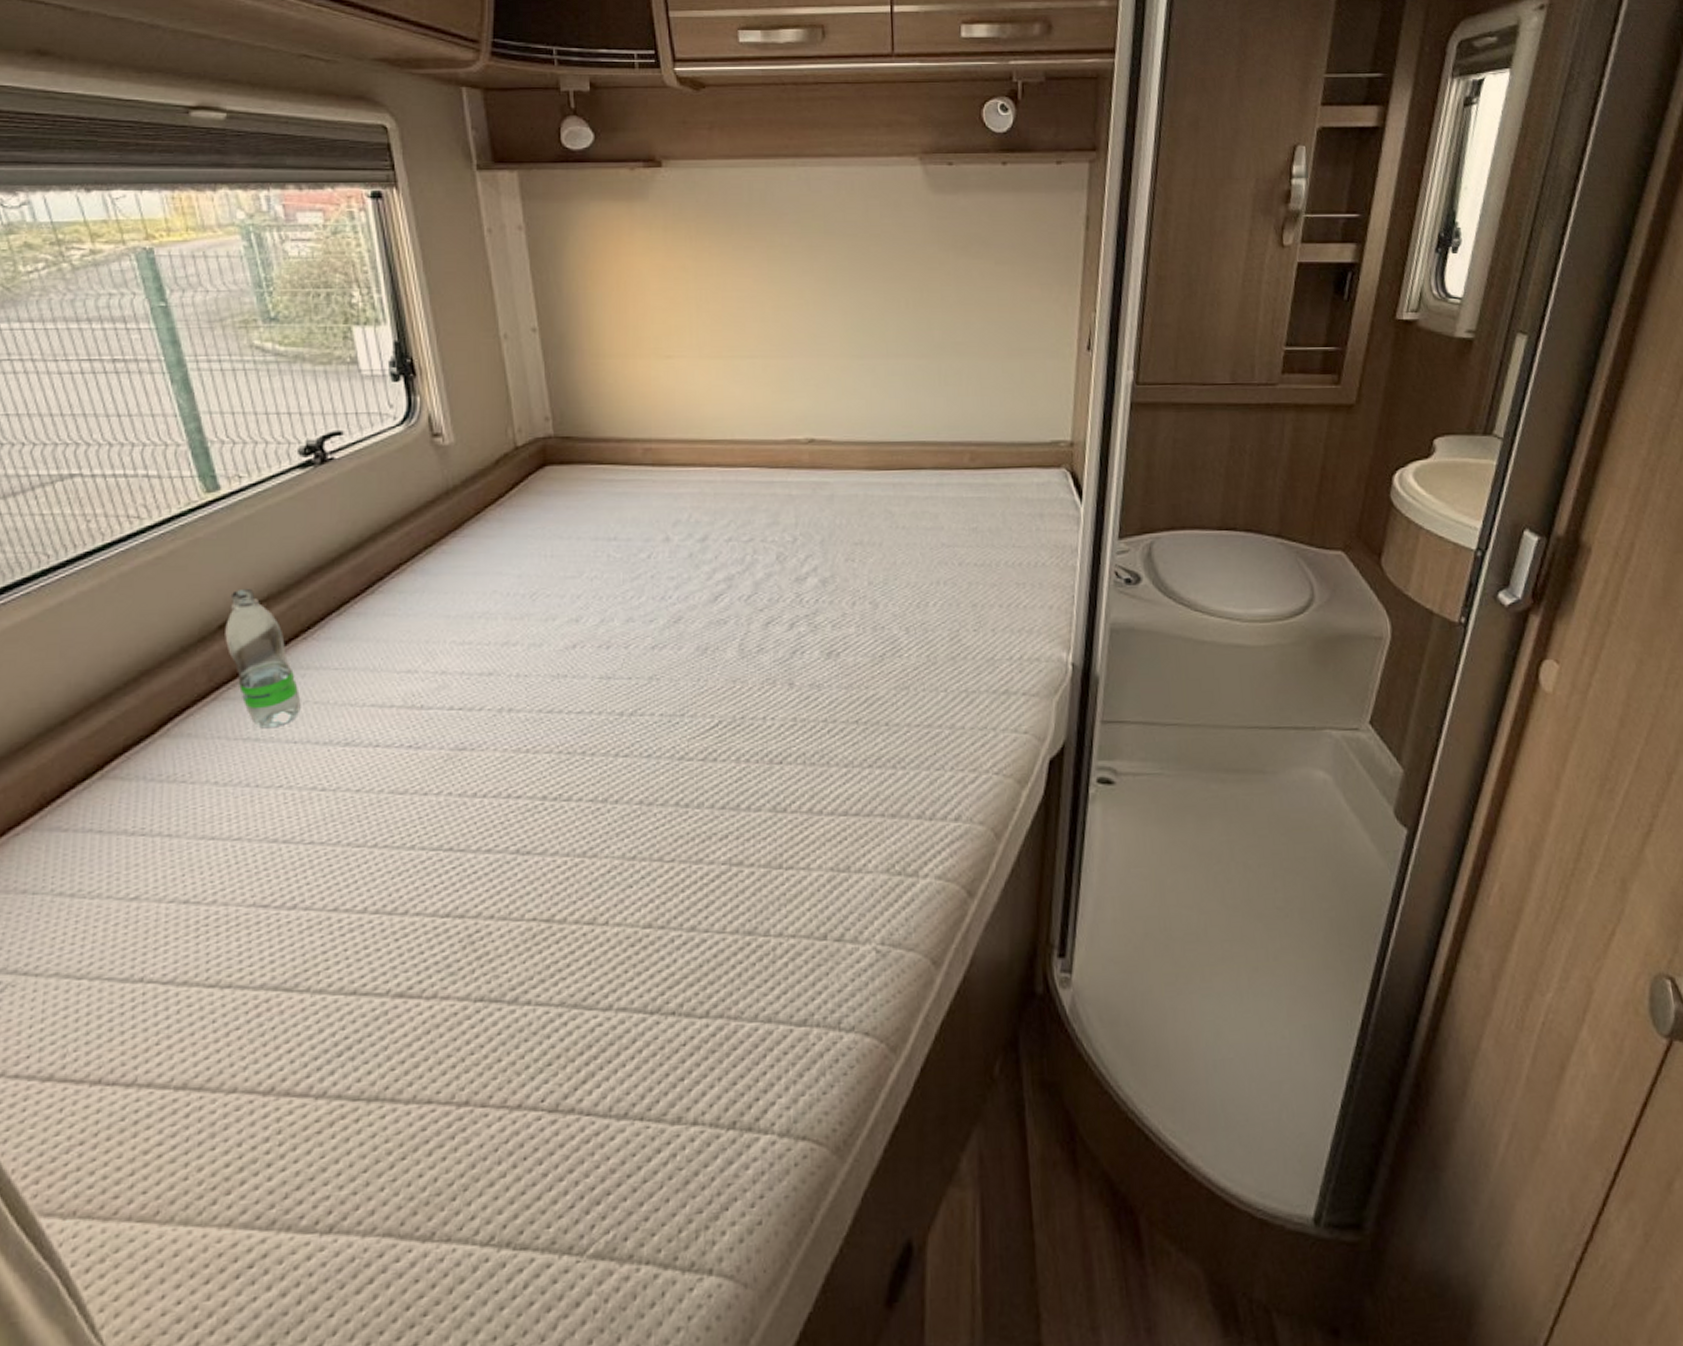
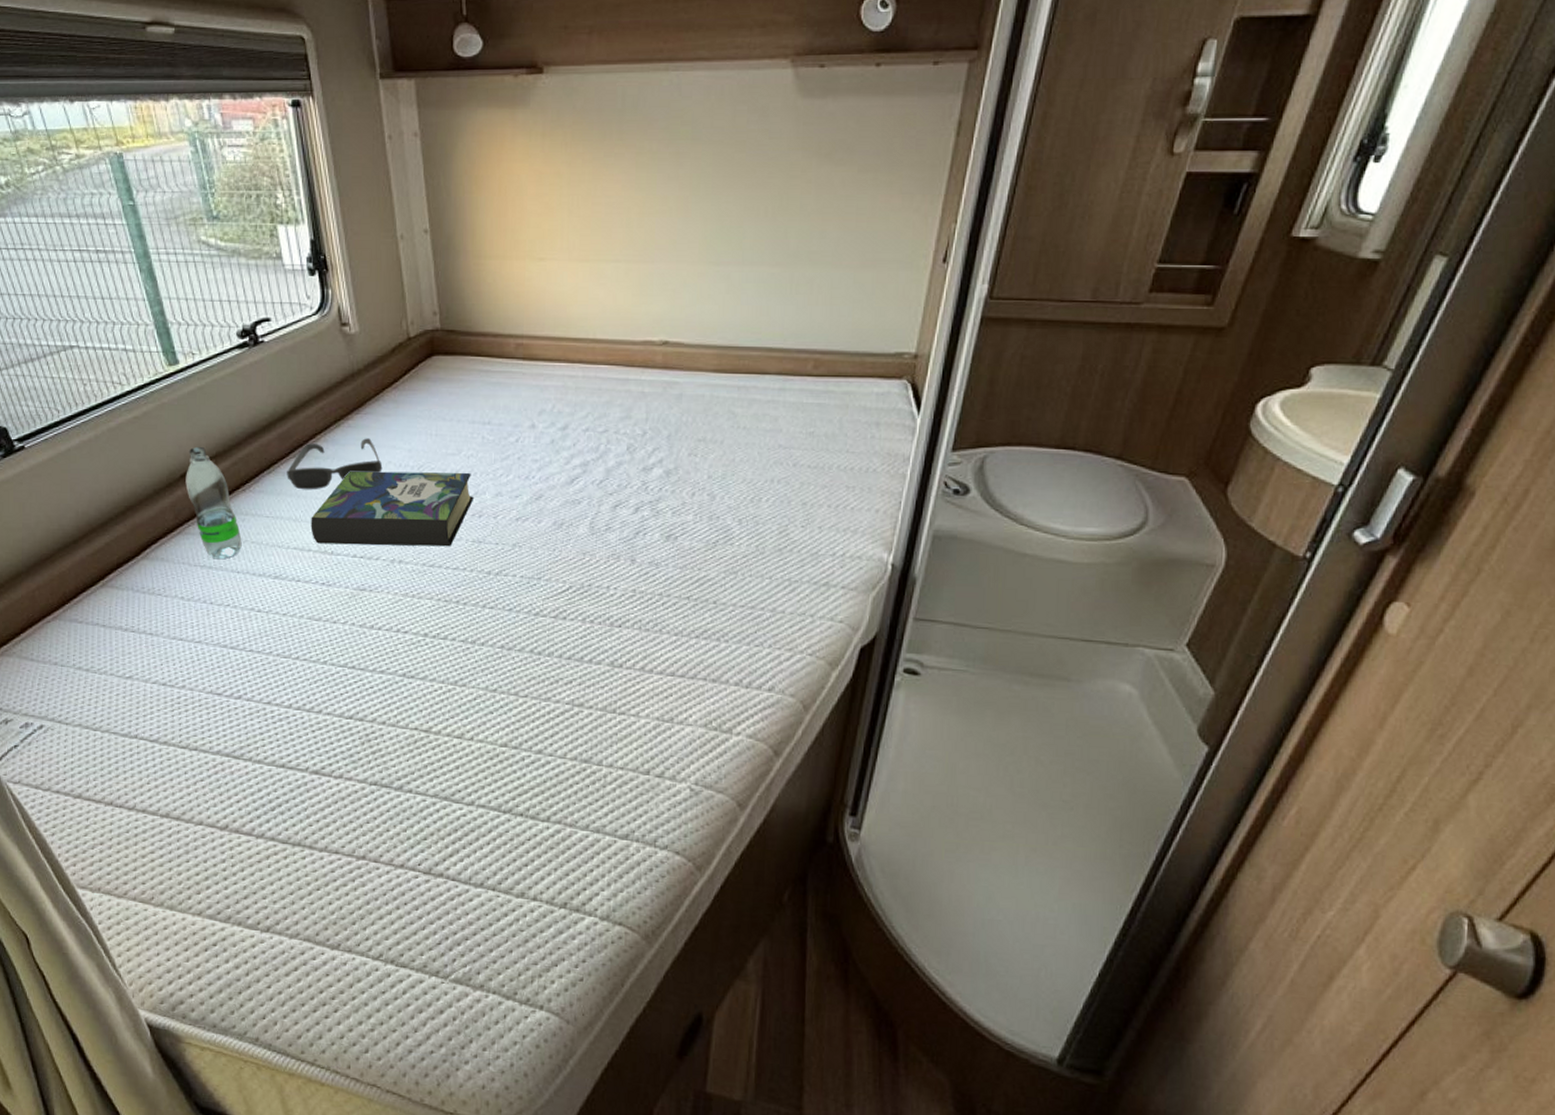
glasses: none [362,565,486,633] -> present [287,438,383,490]
book: none [393,597,599,697] -> present [310,471,473,547]

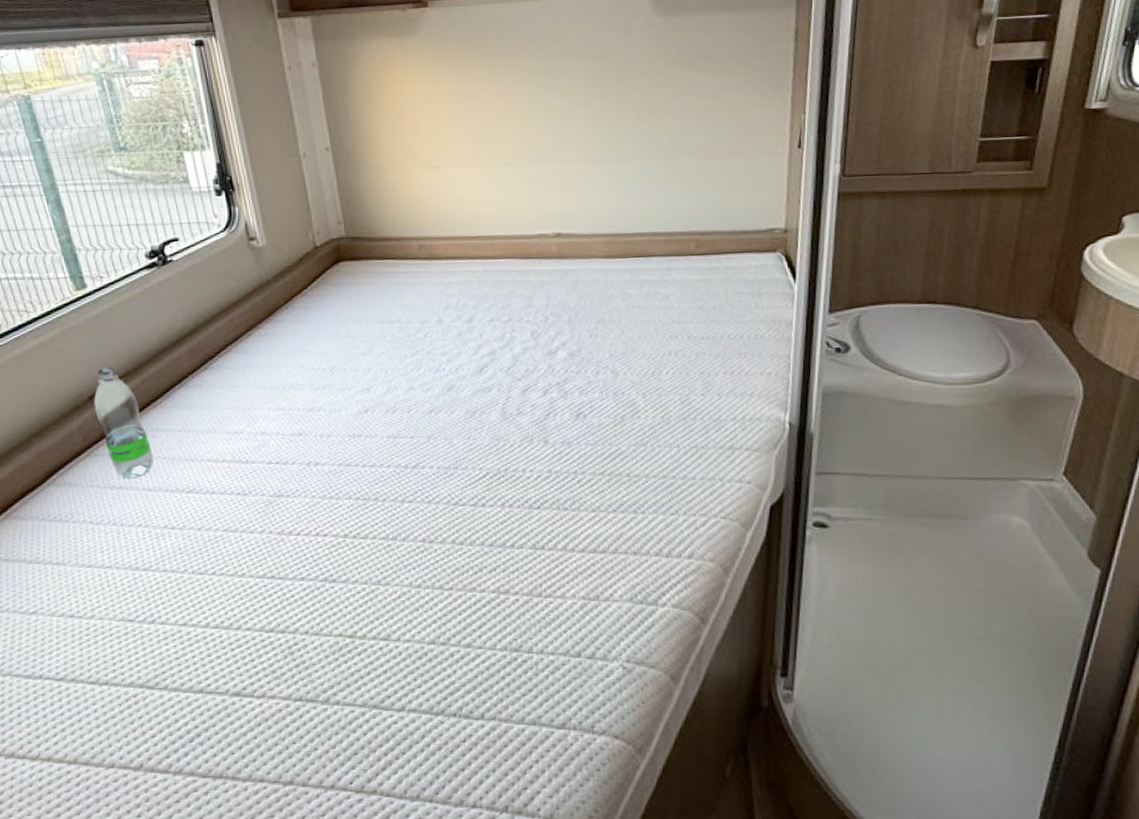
glasses: present [287,438,383,490] -> none [198,345,295,401]
book: present [310,471,473,547] -> none [224,370,386,454]

